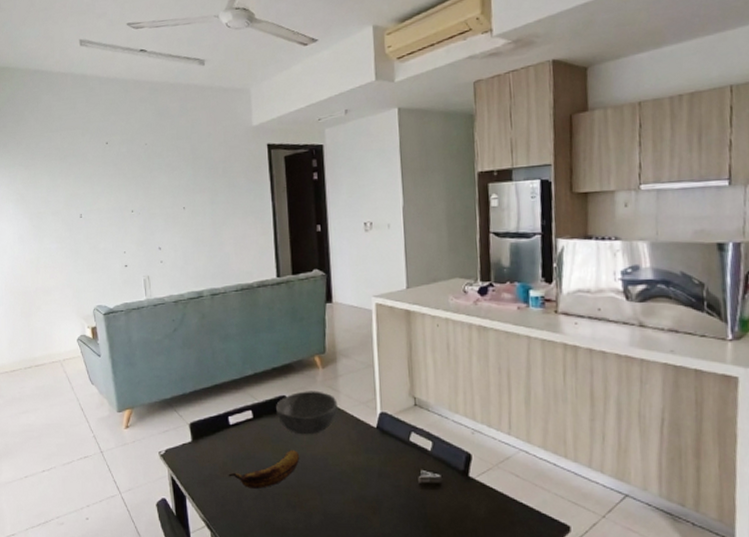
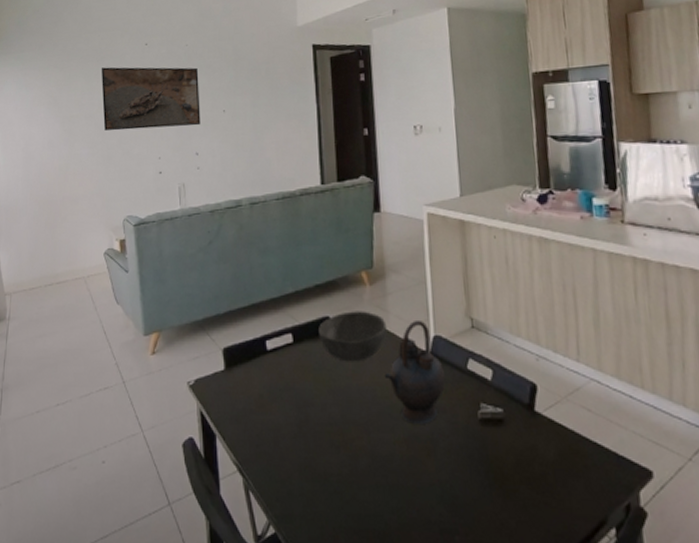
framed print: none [64,165,162,227] -> present [101,67,201,131]
banana: present [228,450,300,489] -> none [264,380,345,426]
teapot: none [336,398,390,487] -> present [385,319,446,424]

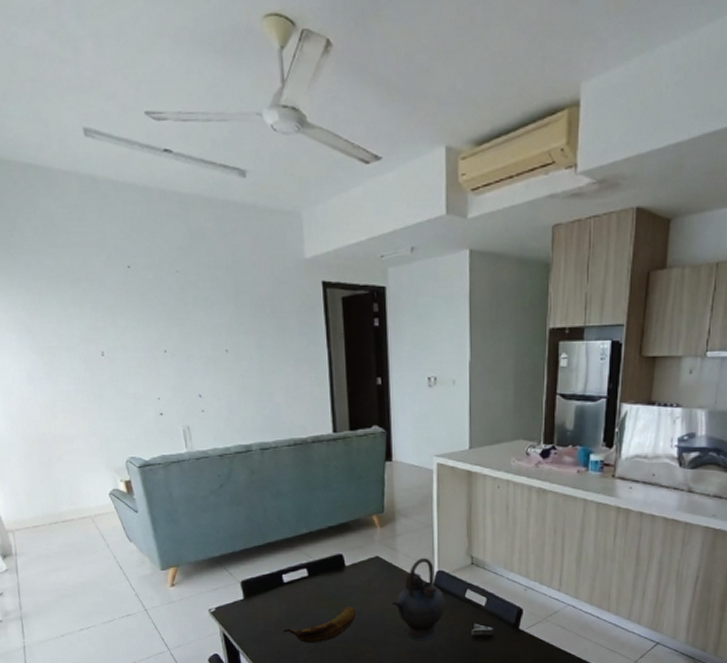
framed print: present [101,67,201,131] -> none [77,291,202,367]
banana: none [264,380,345,426] -> present [283,607,357,643]
bowl: present [319,311,387,362] -> none [332,549,396,592]

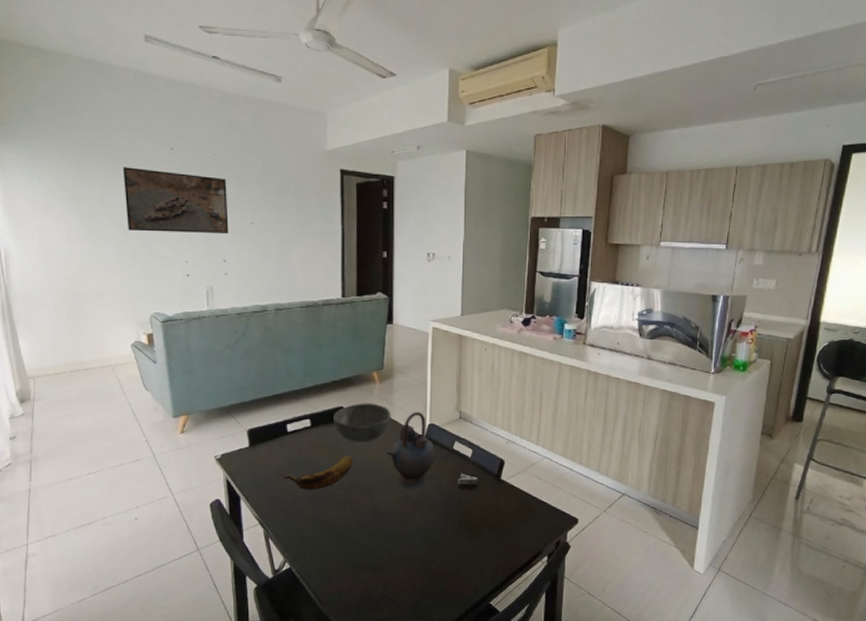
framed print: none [77,291,202,367] -> present [122,167,229,234]
bowl: none [332,549,396,592] -> present [334,403,391,442]

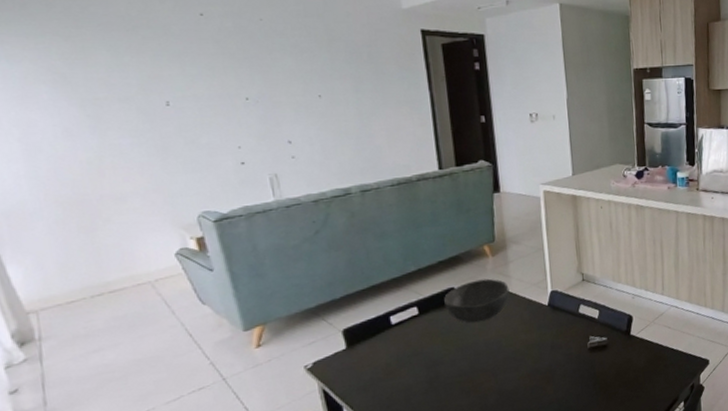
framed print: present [122,167,229,234] -> none [134,39,291,117]
banana: present [283,456,353,490] -> none [393,339,473,384]
teapot: present [387,411,436,488] -> none [509,280,561,362]

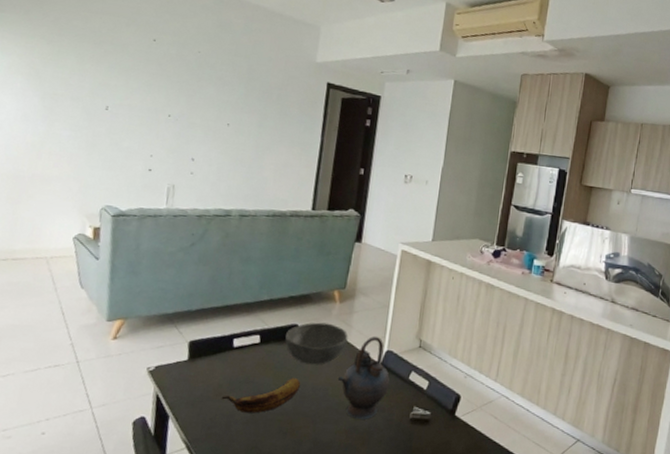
banana: none [393,339,473,384] -> present [221,378,301,414]
teapot: none [509,280,561,362] -> present [338,336,391,419]

